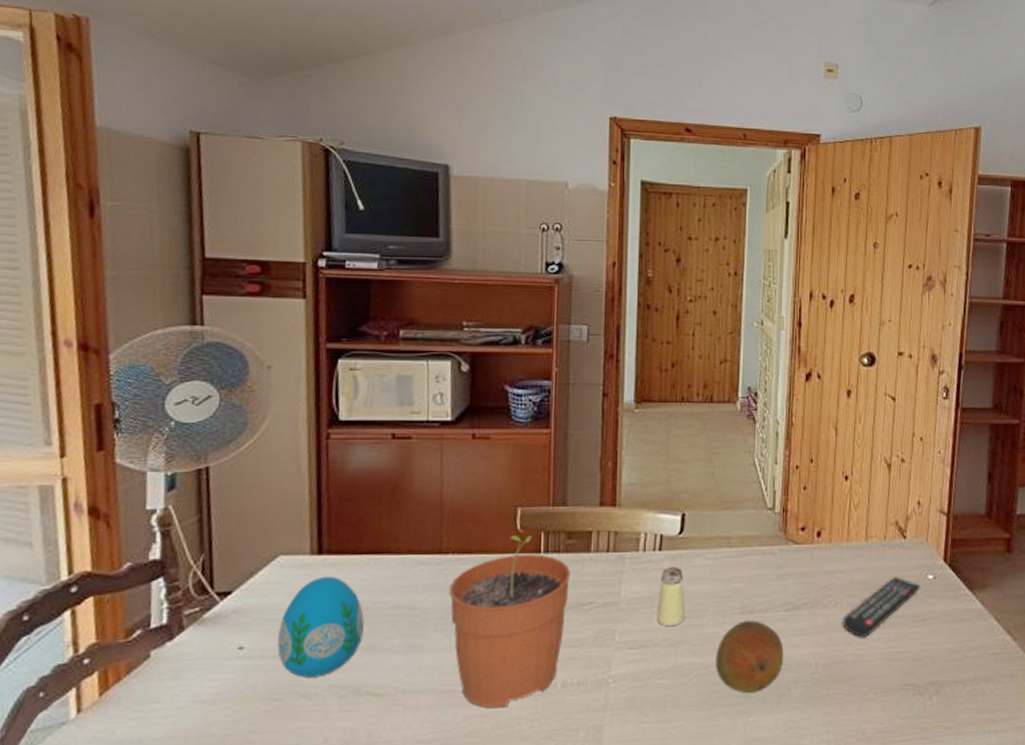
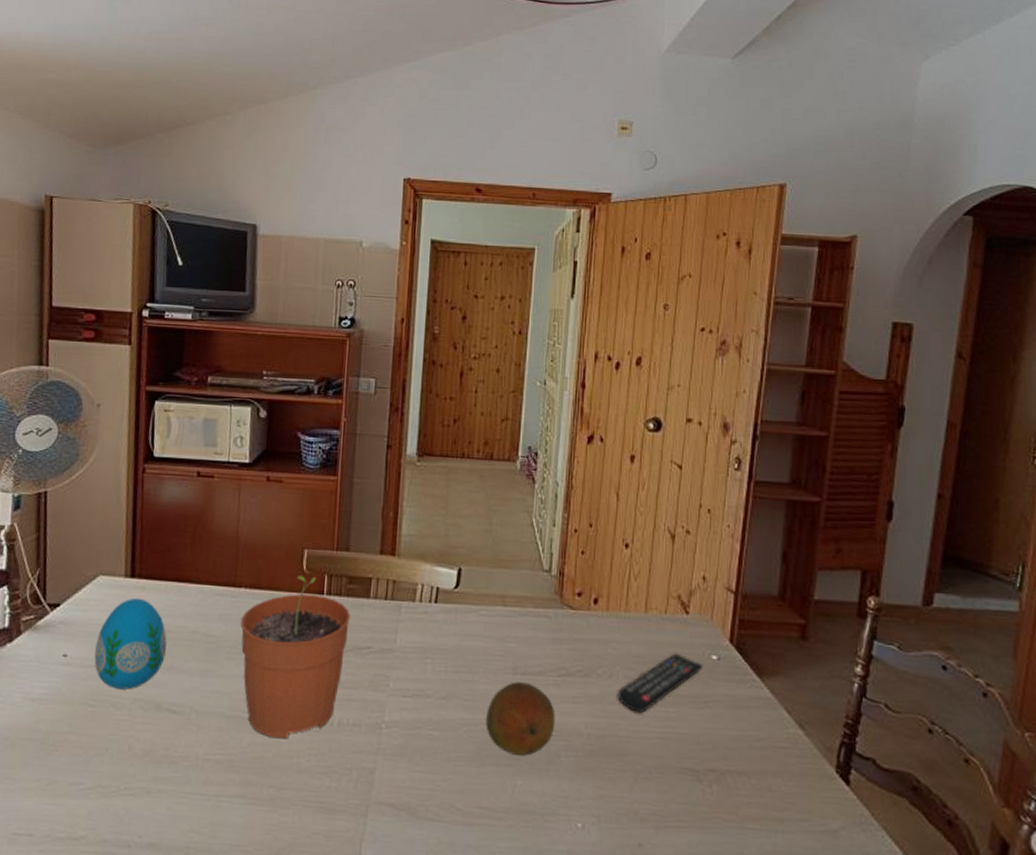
saltshaker: present [657,567,685,627] -> none [430,620,458,680]

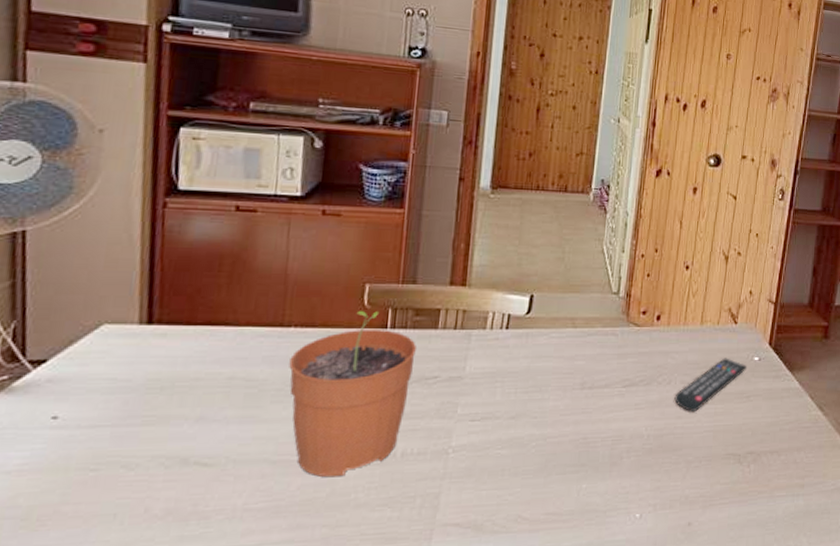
decorative egg: present [94,598,167,690] -> none [96,346,196,448]
fruit: present [486,682,556,756] -> none [554,396,619,462]

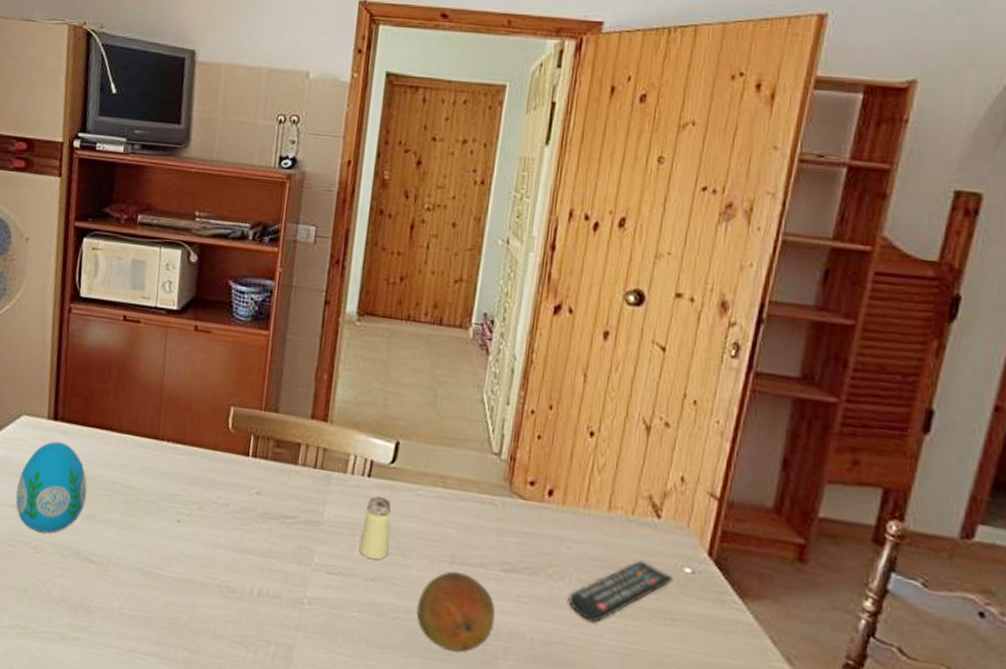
decorative egg: none [96,346,196,448] -> present [15,441,87,534]
plant pot: present [289,310,416,478] -> none [161,433,276,603]
saltshaker: none [500,345,529,401] -> present [359,496,392,561]
fruit: none [554,396,619,462] -> present [416,571,496,653]

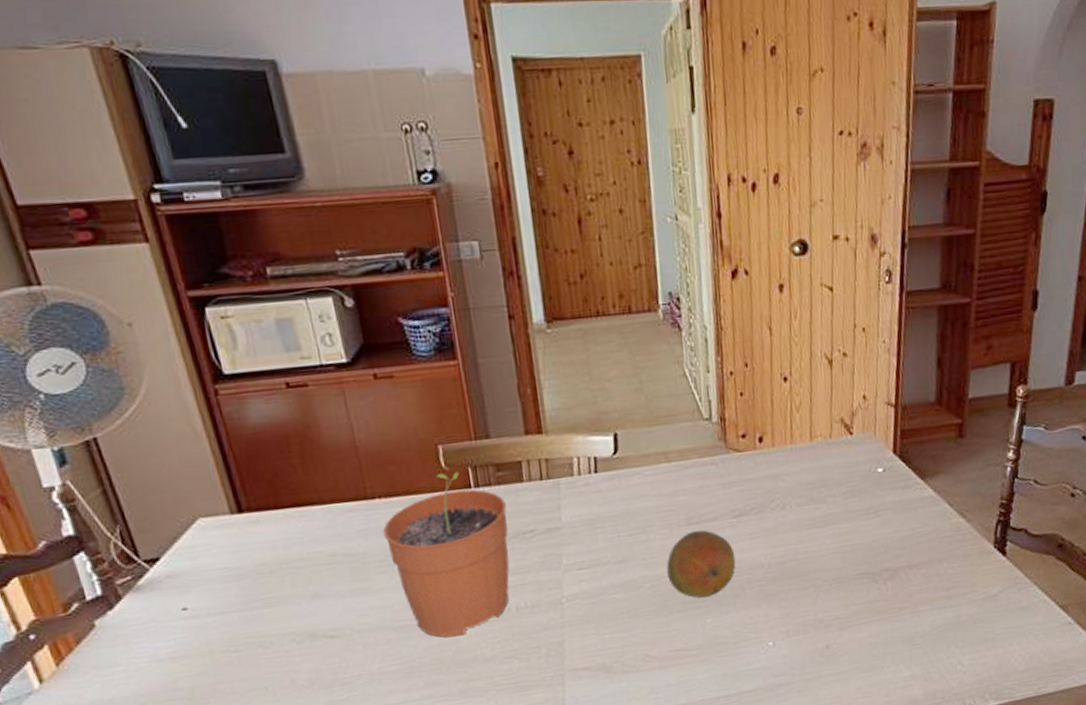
decorative egg: present [15,441,87,534] -> none [217,532,306,630]
plant pot: none [161,433,276,603] -> present [383,472,510,638]
saltshaker: present [359,496,392,561] -> none [600,487,631,546]
remote control: present [568,560,674,622] -> none [792,473,871,535]

